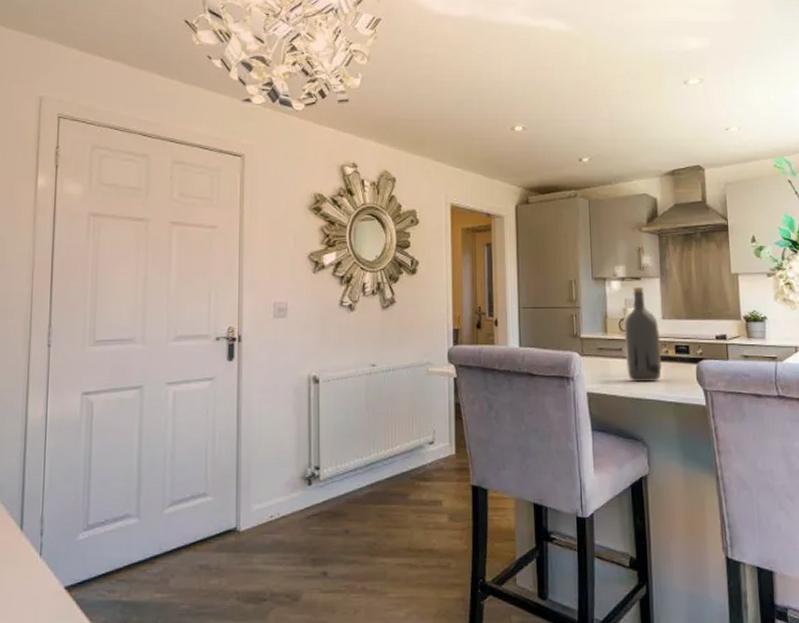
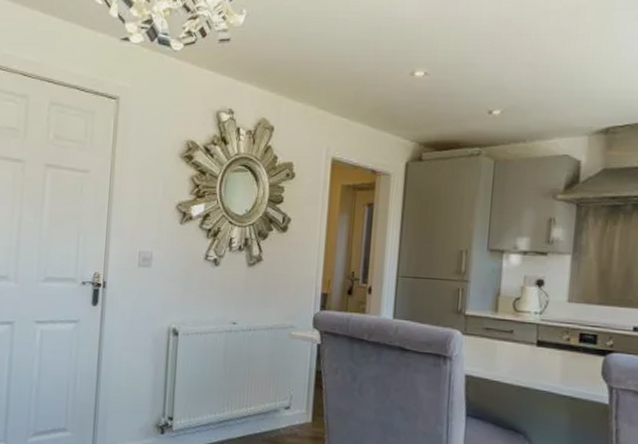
wine bottle: present [623,287,662,382] -> none [515,263,563,371]

